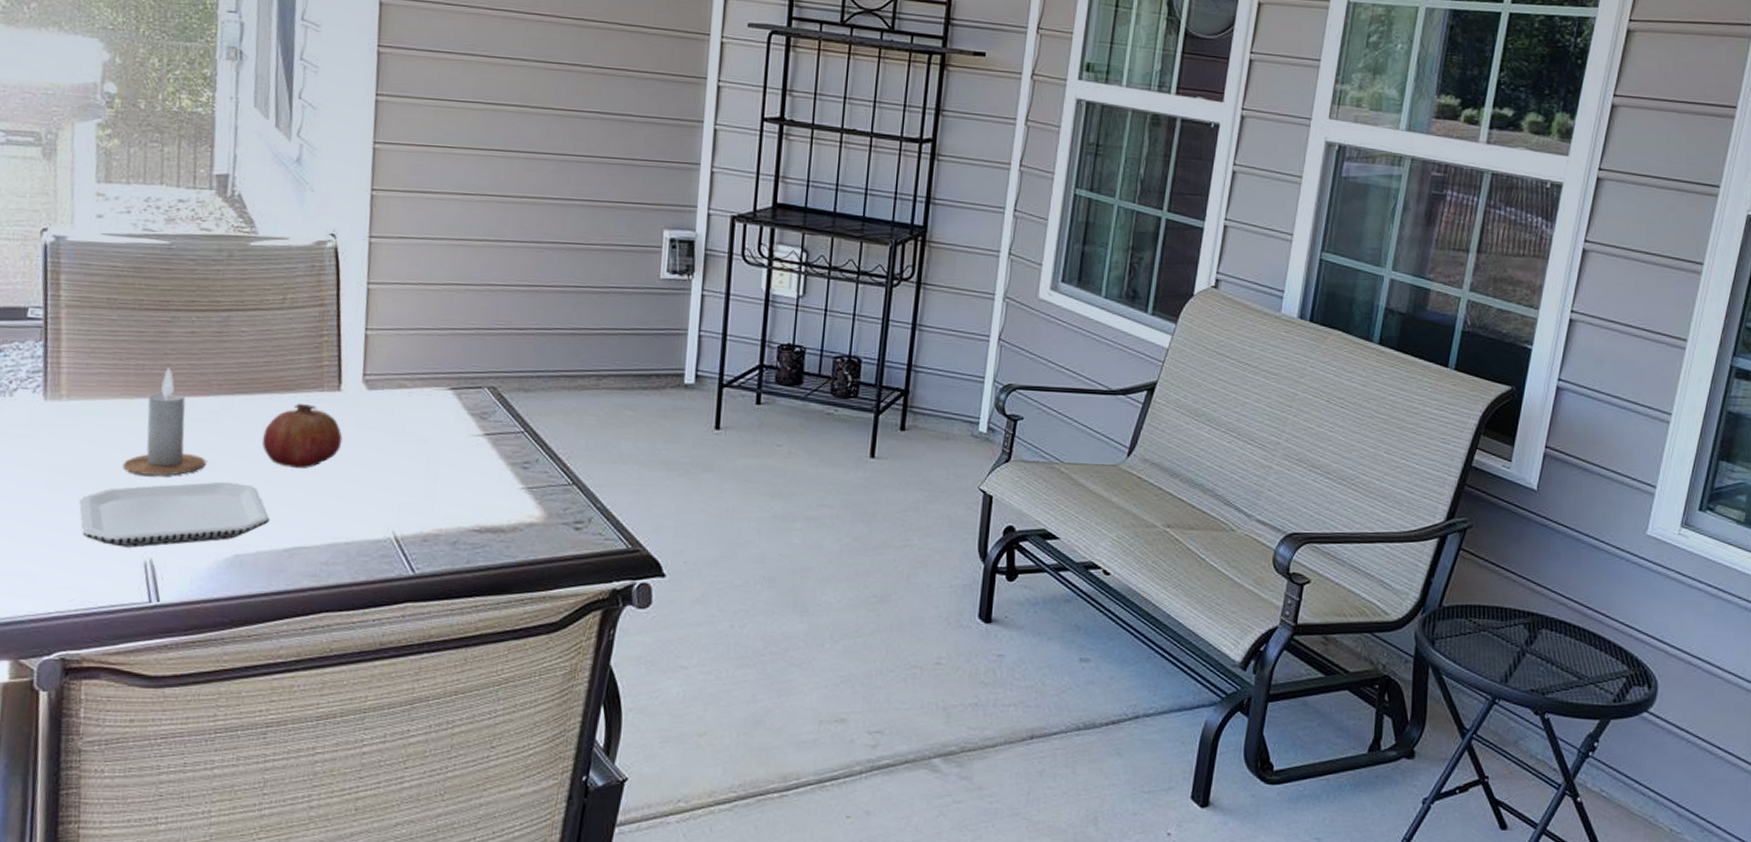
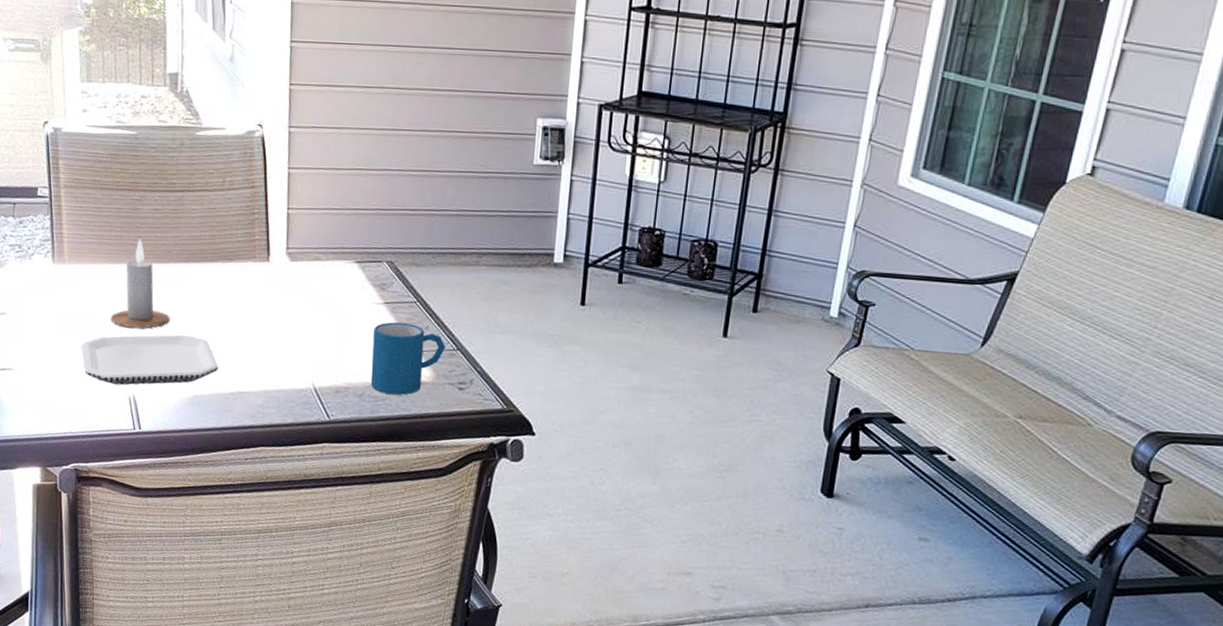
fruit: present [262,404,343,469] -> none [211,272,272,327]
mug: none [466,456,560,540] -> present [370,322,446,395]

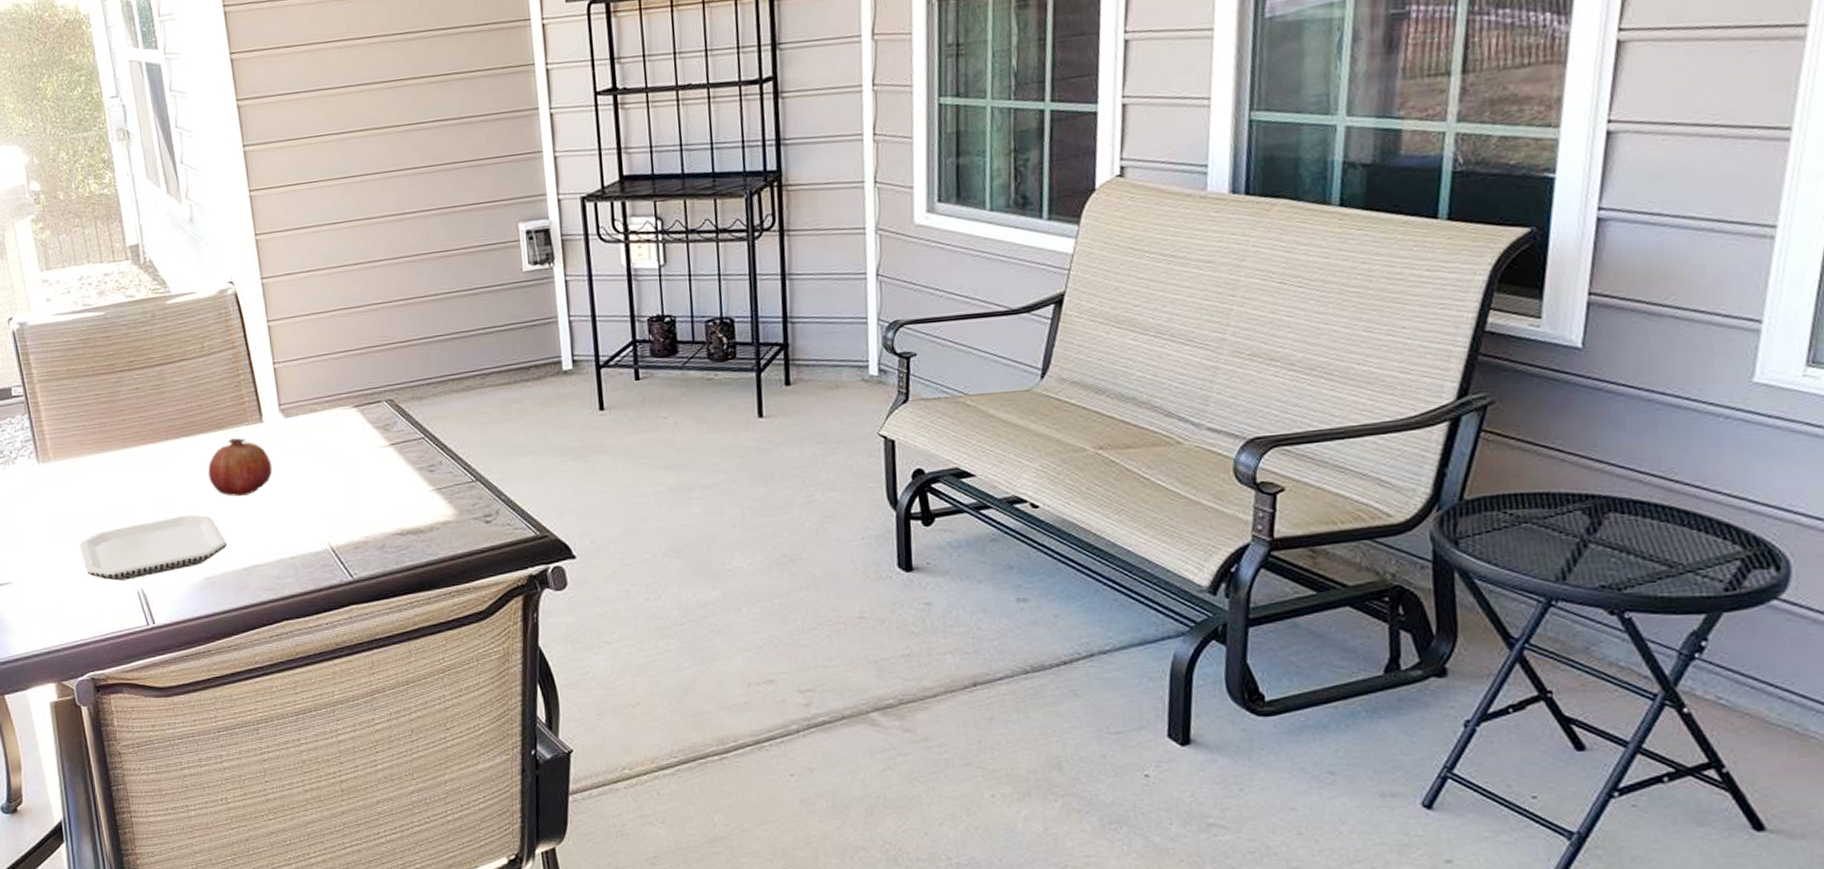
candle: present [110,239,170,328] -> none [106,422,168,518]
fruit: none [211,272,272,327] -> present [208,438,273,497]
mug: present [370,322,446,395] -> none [384,461,464,541]

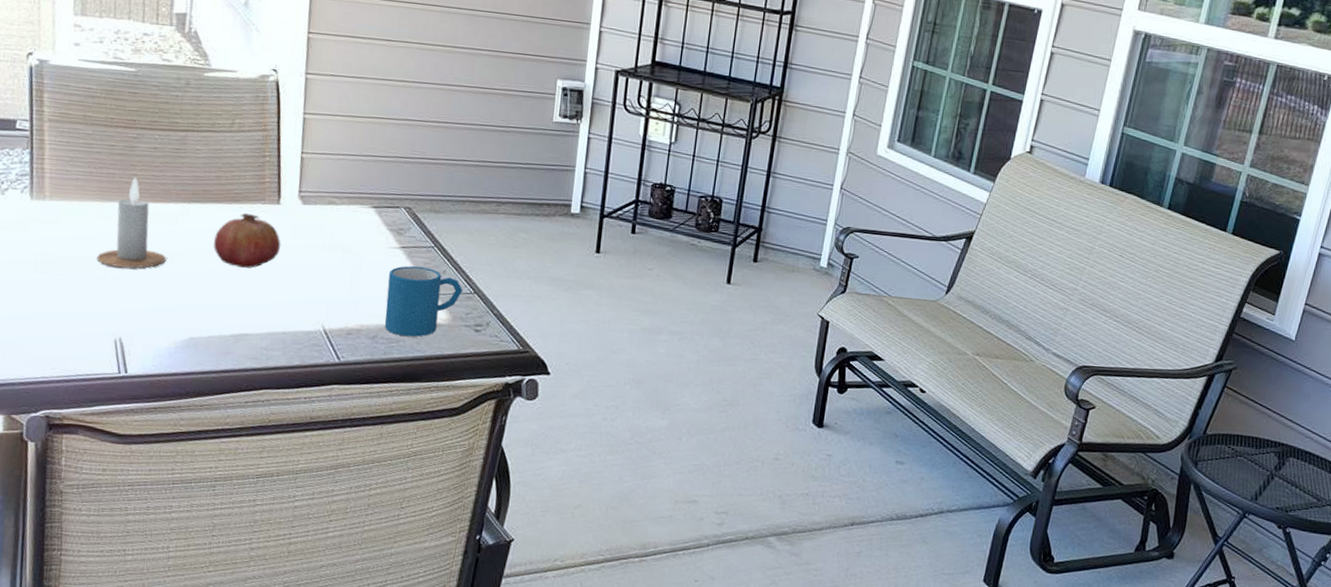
plate: present [79,514,227,581] -> none [60,275,219,327]
candle: none [106,422,168,518] -> present [96,177,166,269]
mug: none [384,461,464,541] -> present [384,266,463,337]

